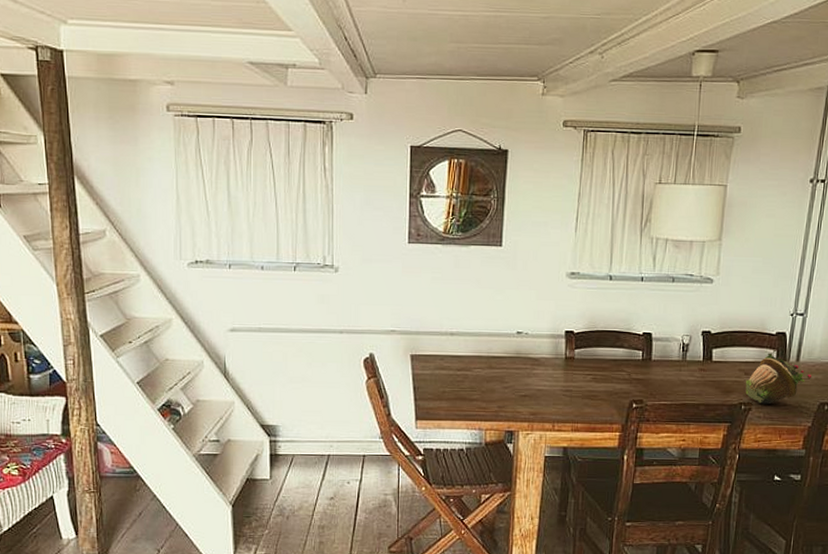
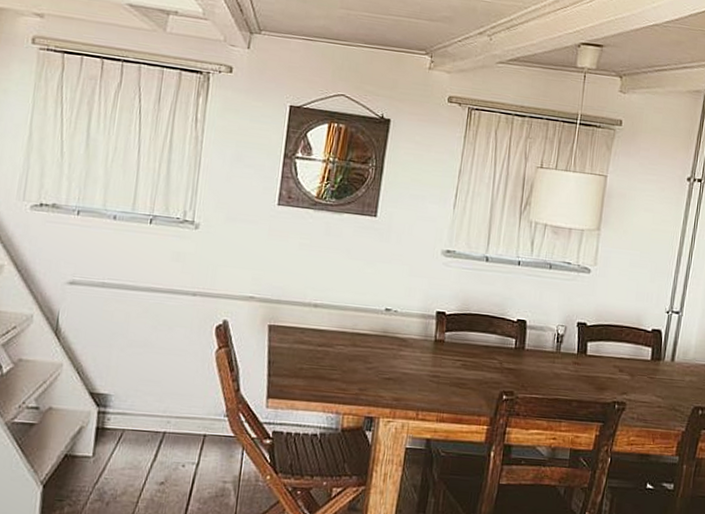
flower pot: present [745,349,812,405] -> none [619,347,687,405]

